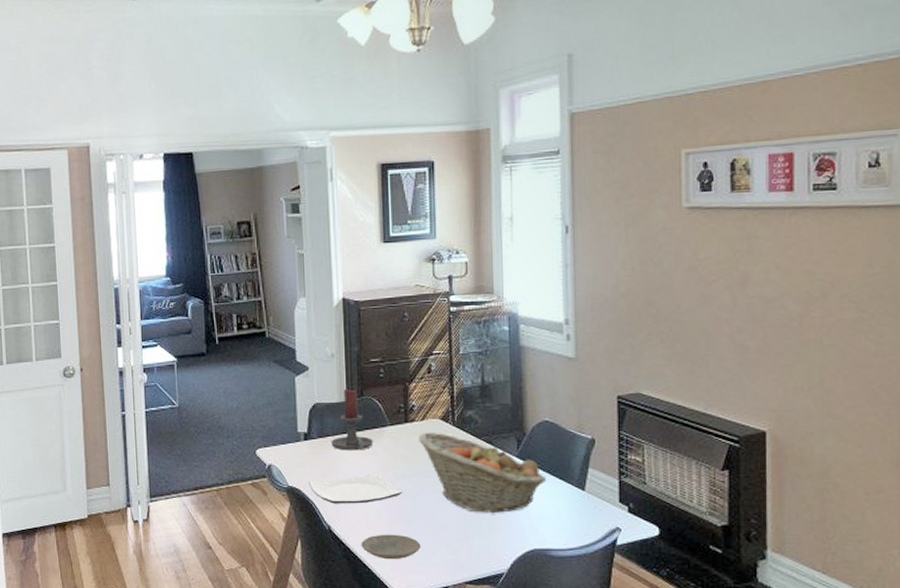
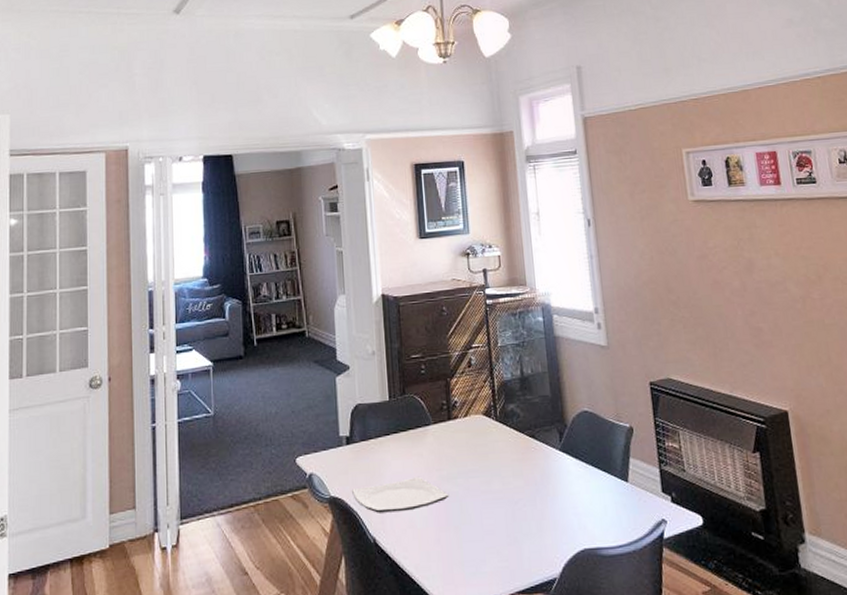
candle holder: present [331,389,373,451] -> none [374,388,417,454]
plate: present [361,534,421,560] -> none [408,543,471,573]
fruit basket: present [419,432,547,513] -> none [462,428,591,513]

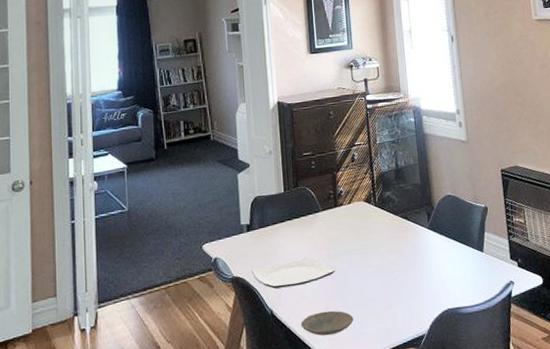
plate: none [408,543,471,573] -> present [301,310,354,336]

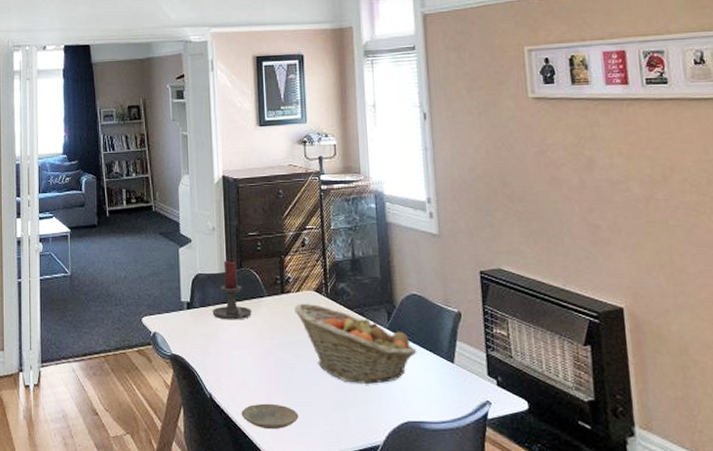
plate: present [252,255,336,289] -> none [191,342,281,373]
candle holder: none [271,181,308,238] -> present [212,261,252,320]
fruit basket: none [347,213,453,282] -> present [294,303,417,384]

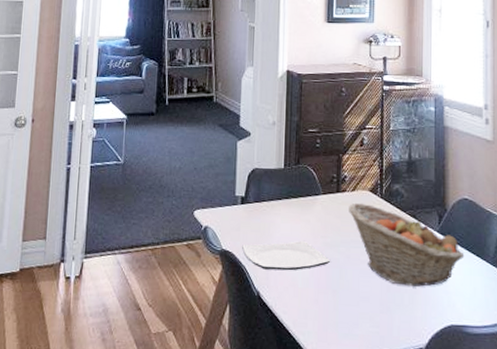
plate: none [191,342,281,373] -> present [242,240,331,271]
candle holder: present [212,261,252,320] -> none [266,157,306,218]
plate: present [241,403,299,430] -> none [287,303,345,330]

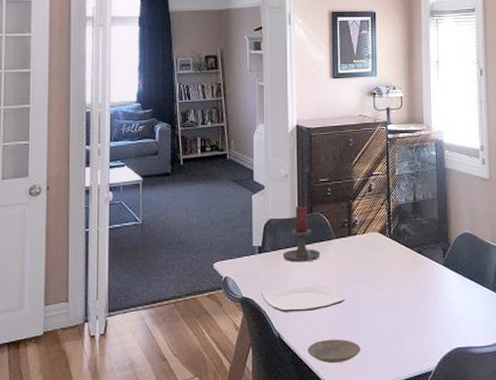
candle holder: none [266,157,306,218] -> present [283,206,320,263]
plate: none [287,303,345,330] -> present [307,339,361,364]
fruit basket: present [349,202,465,287] -> none [360,244,467,316]

